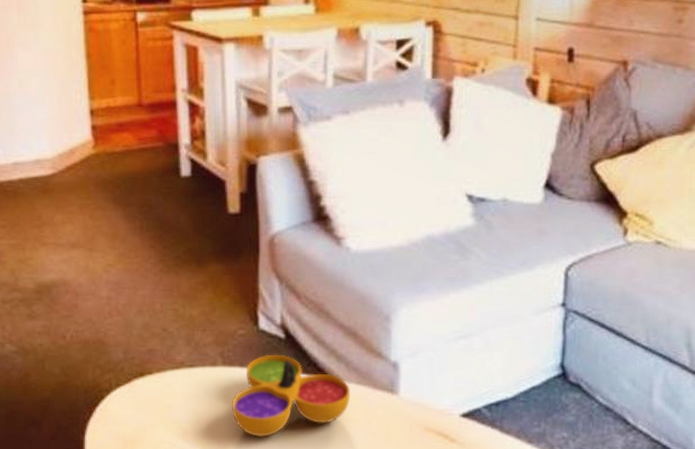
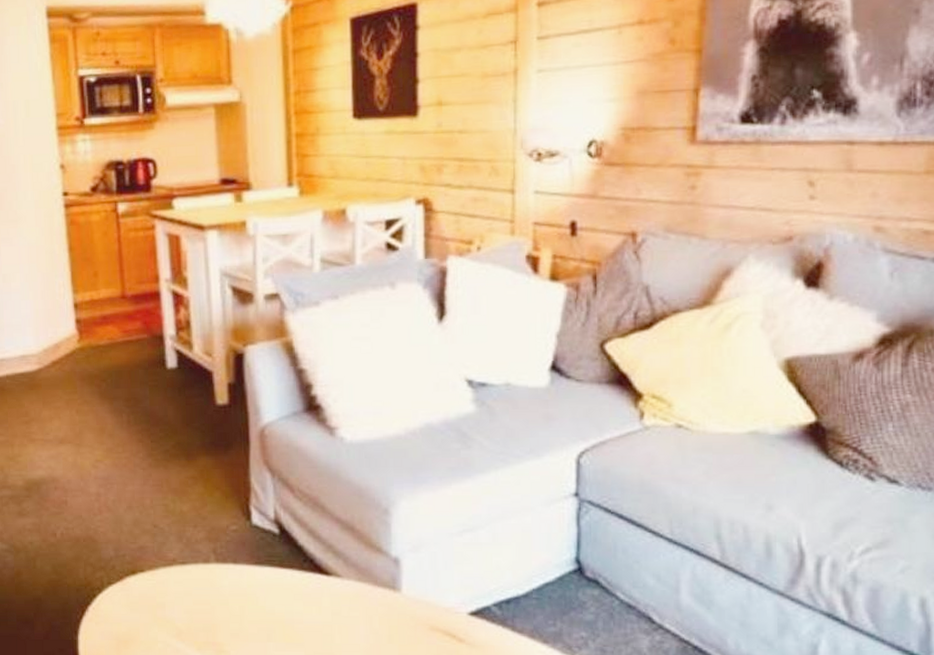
decorative bowl: present [231,354,350,438] -> none [225,550,350,638]

